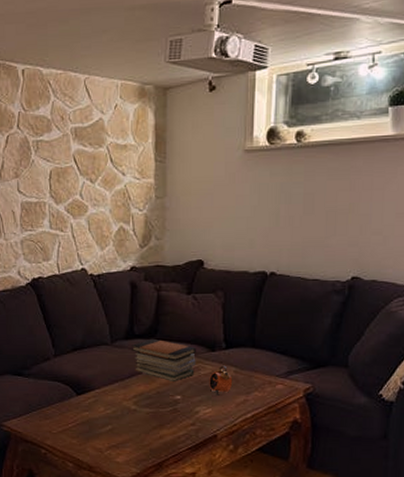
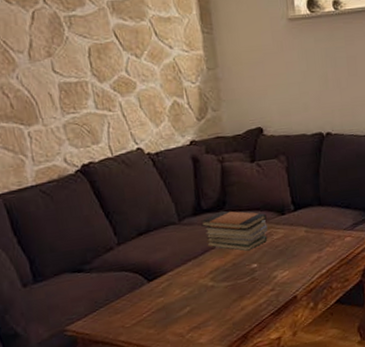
alarm clock: present [209,365,233,395] -> none [282,227,305,257]

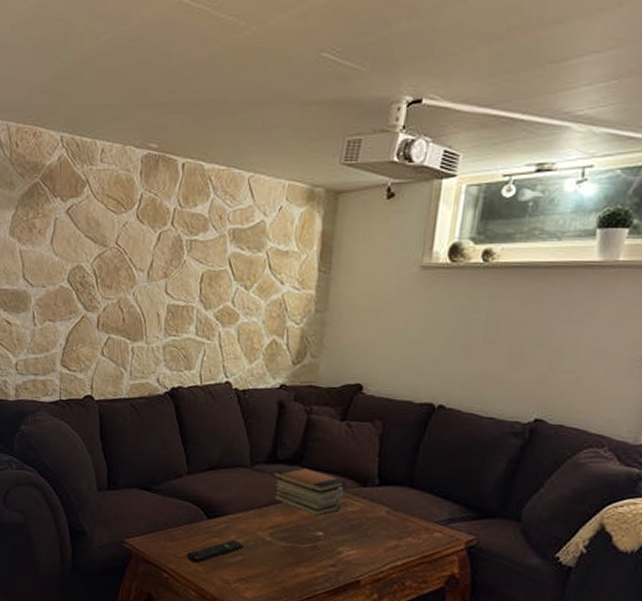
remote control: none [134,294,190,328] -> present [186,539,244,563]

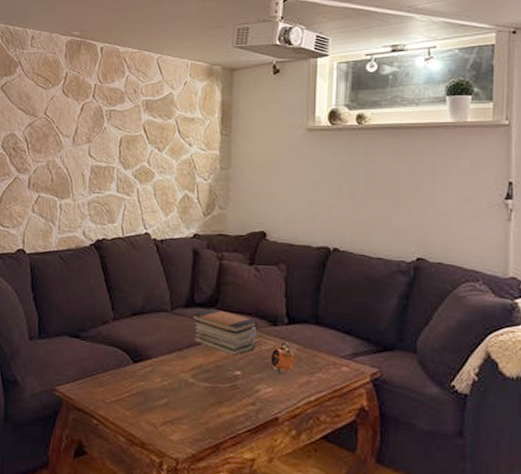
remote control: present [186,539,244,563] -> none [114,382,169,407]
alarm clock: none [356,503,384,537] -> present [270,341,296,374]

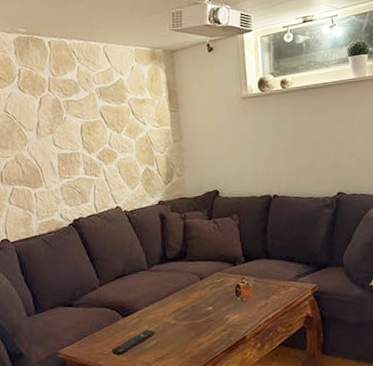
remote control: none [114,382,169,407] -> present [111,329,156,355]
book stack: present [190,308,257,355] -> none [166,260,222,296]

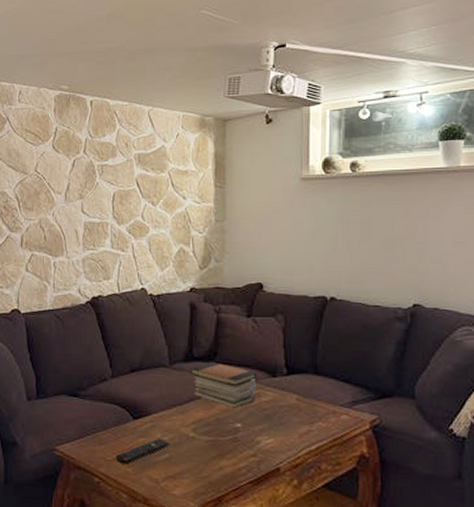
book stack: none [166,260,222,296] -> present [189,361,257,408]
alarm clock: present [234,276,254,303] -> none [270,392,295,425]

